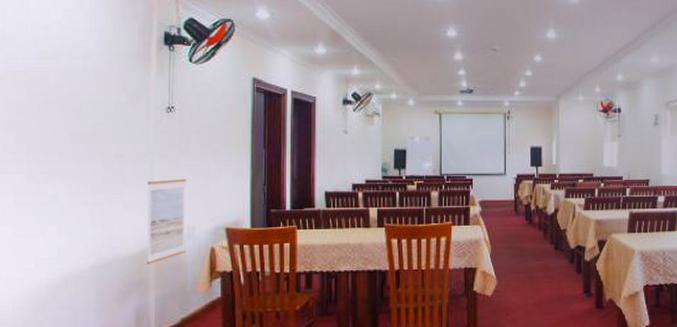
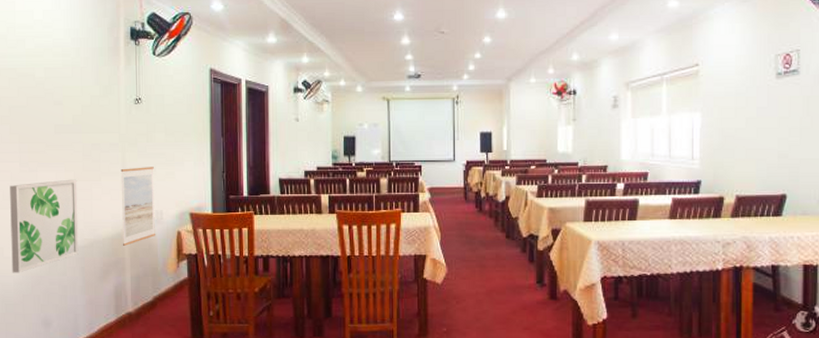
wall art: none [10,192,95,297] -> present [10,179,79,273]

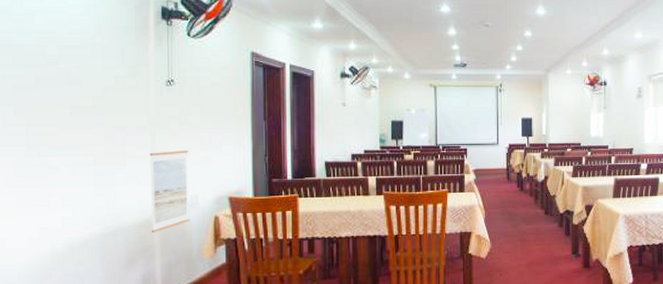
wall art: present [10,179,79,273] -> none [14,164,99,266]

